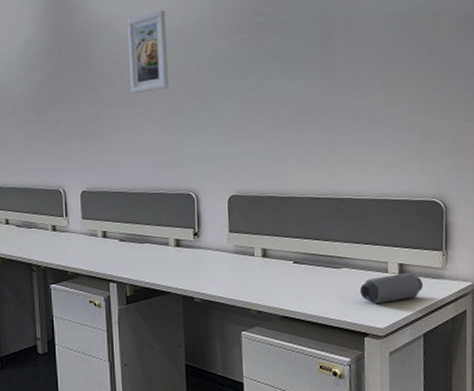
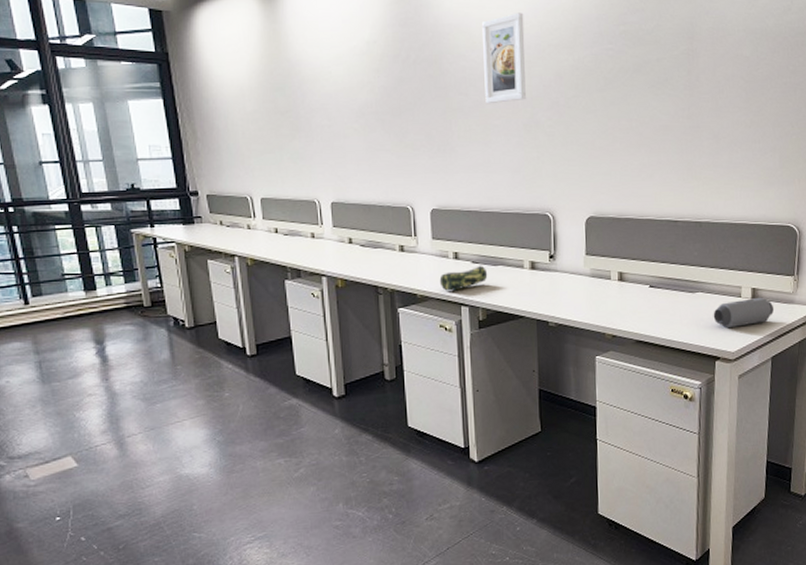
pencil case: none [89,243,135,268] -> present [439,265,488,291]

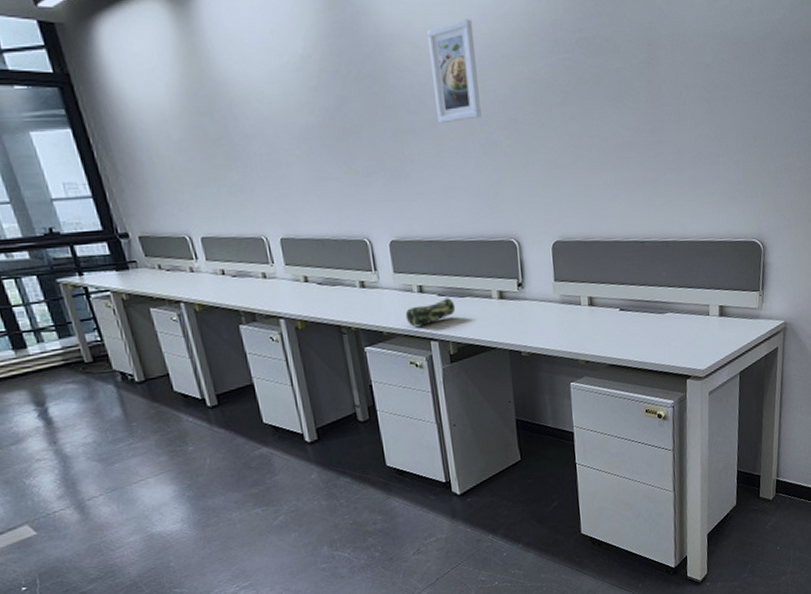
speaker: present [713,297,774,329] -> none [683,314,741,347]

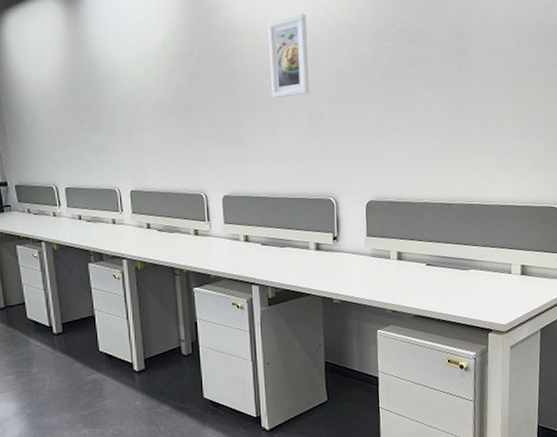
pencil case: present [405,297,456,327] -> none [231,247,276,271]

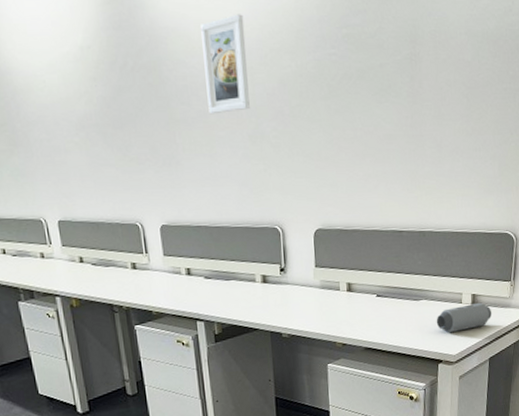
speaker: none [485,273,542,303] -> present [436,302,492,333]

